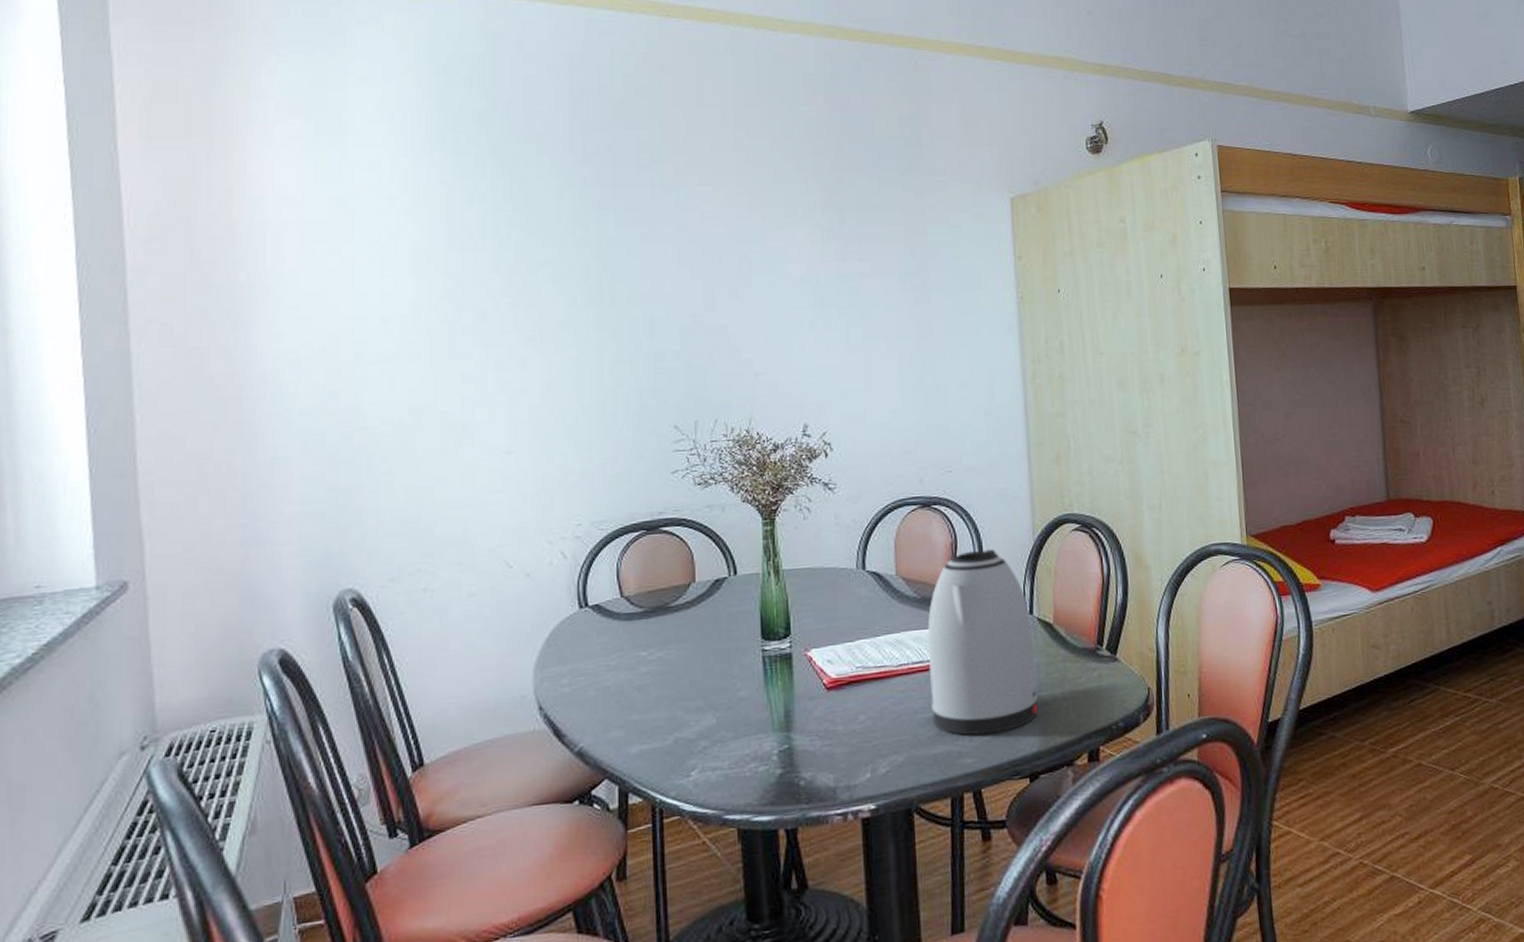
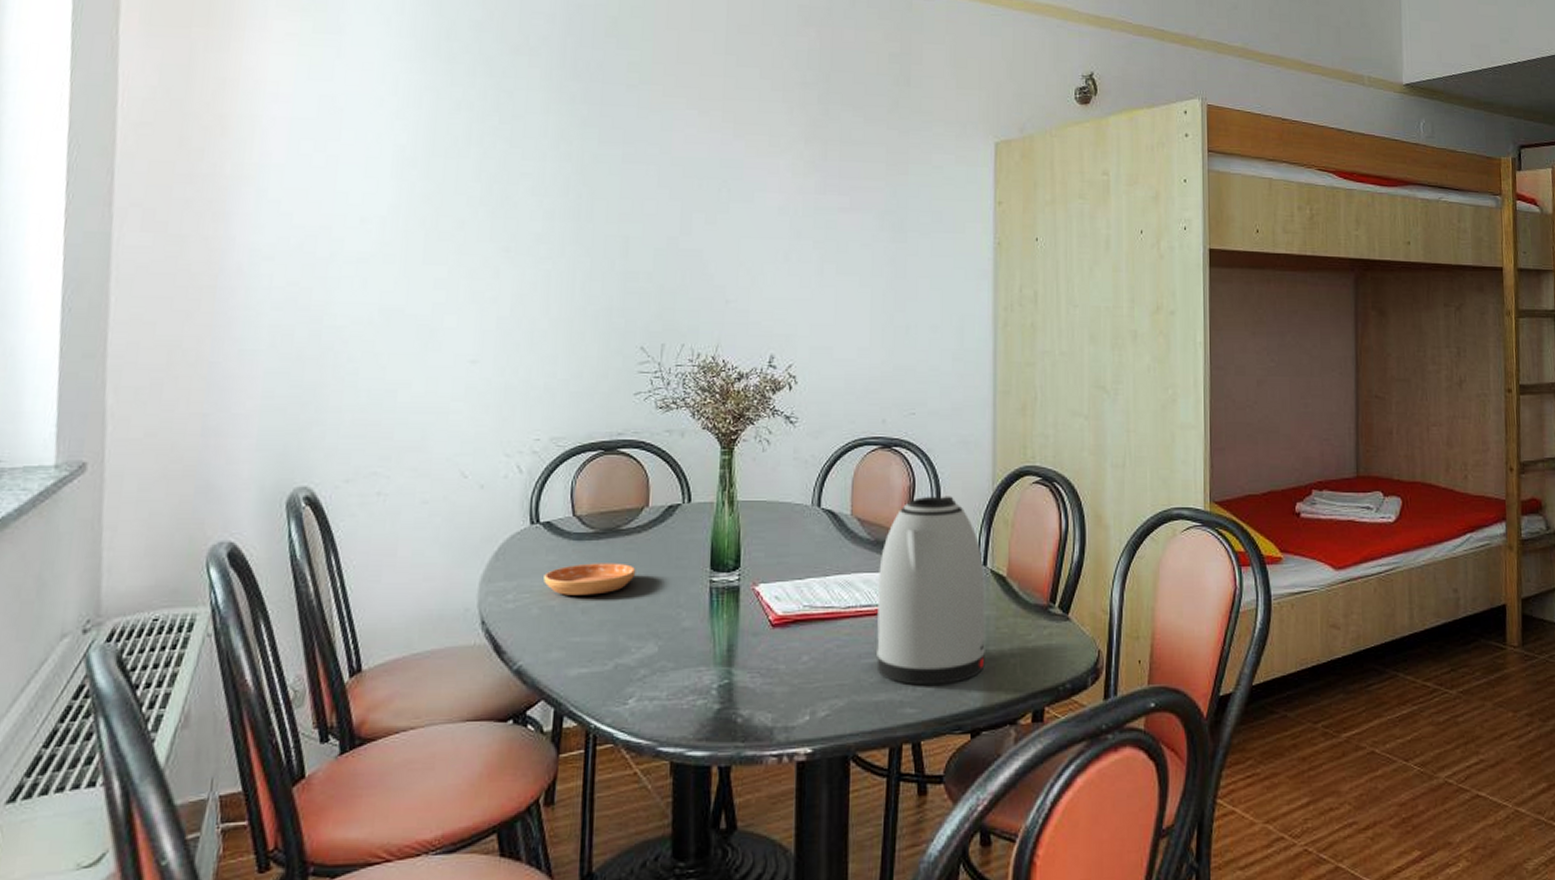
saucer: none [597,639,688,676] -> present [543,563,636,595]

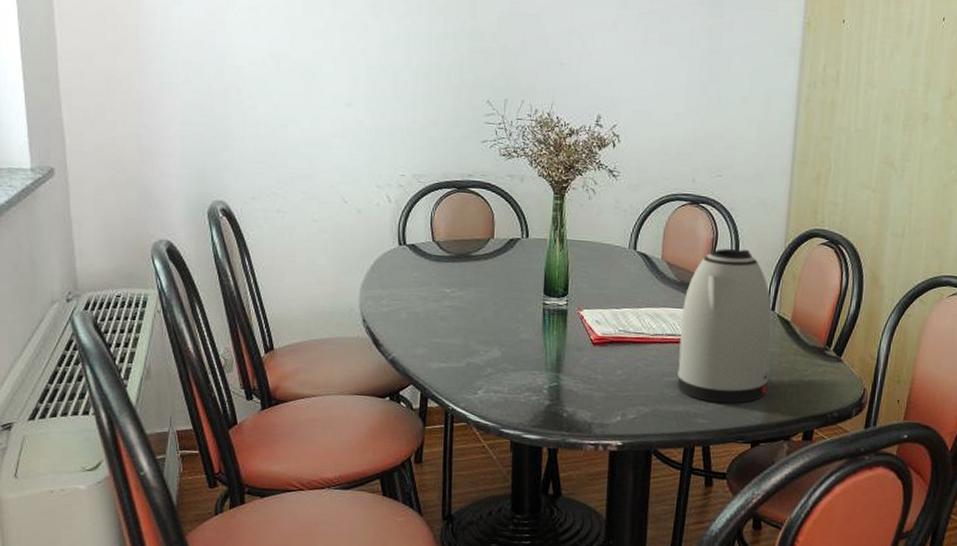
saucer: present [543,563,636,595] -> none [410,280,484,307]

